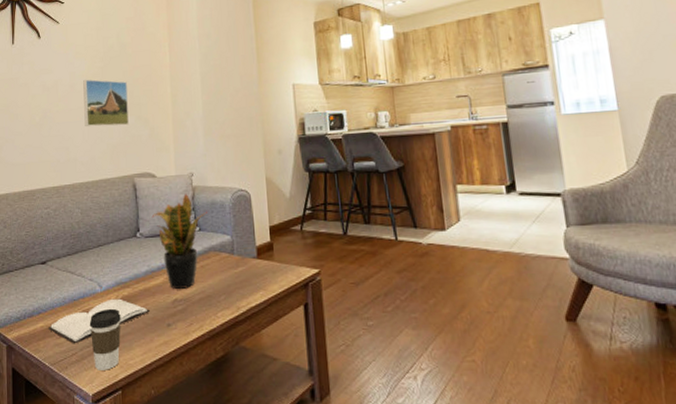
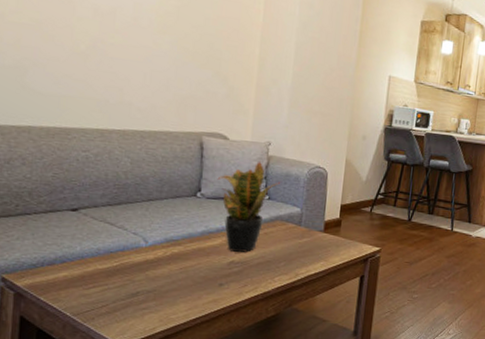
book: present [48,298,151,344] -> none [73,254,203,296]
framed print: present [83,79,129,127] -> none [147,15,208,79]
coffee cup: present [89,308,121,370] -> none [127,264,167,323]

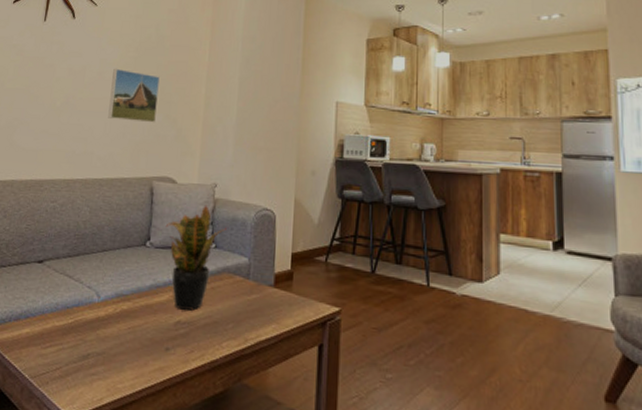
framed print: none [147,15,208,79] -> present [108,68,160,123]

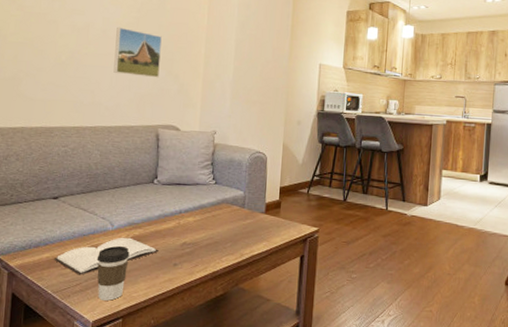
book: none [34,311,150,357] -> present [54,237,160,275]
coffee cup: none [78,321,116,392] -> present [97,245,130,301]
potted plant: present [165,205,226,311] -> none [171,149,225,234]

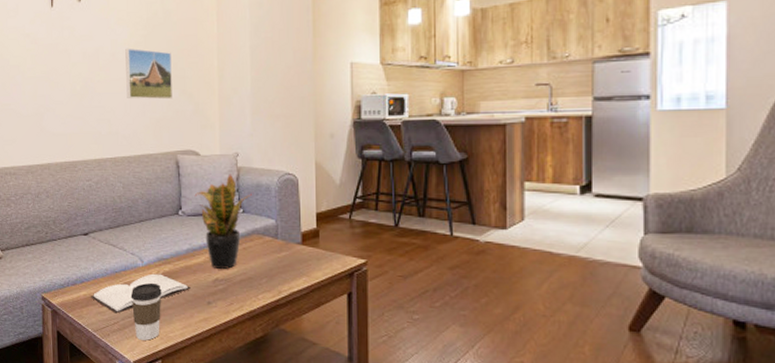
potted plant: none [171,149,225,234] -> present [194,173,252,269]

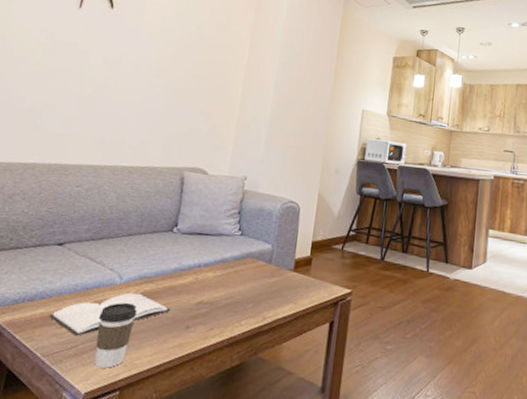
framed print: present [125,48,172,100] -> none [142,61,198,117]
potted plant: present [194,173,252,269] -> none [193,195,253,292]

